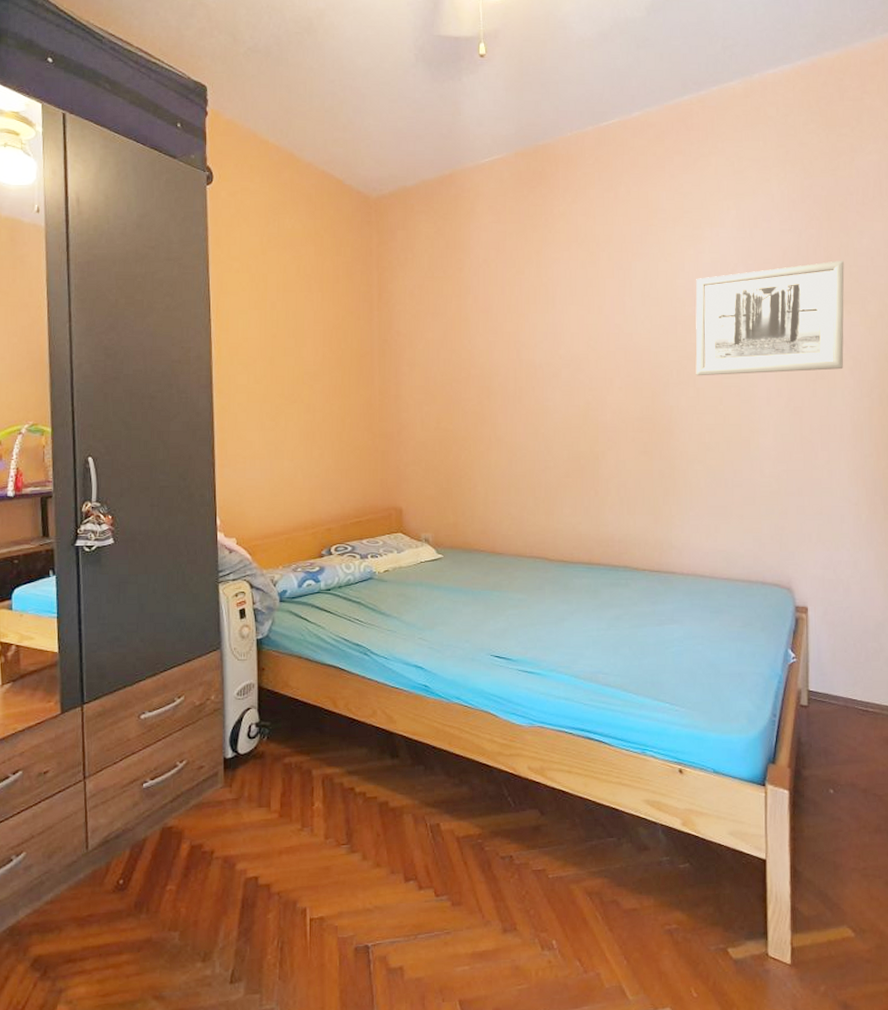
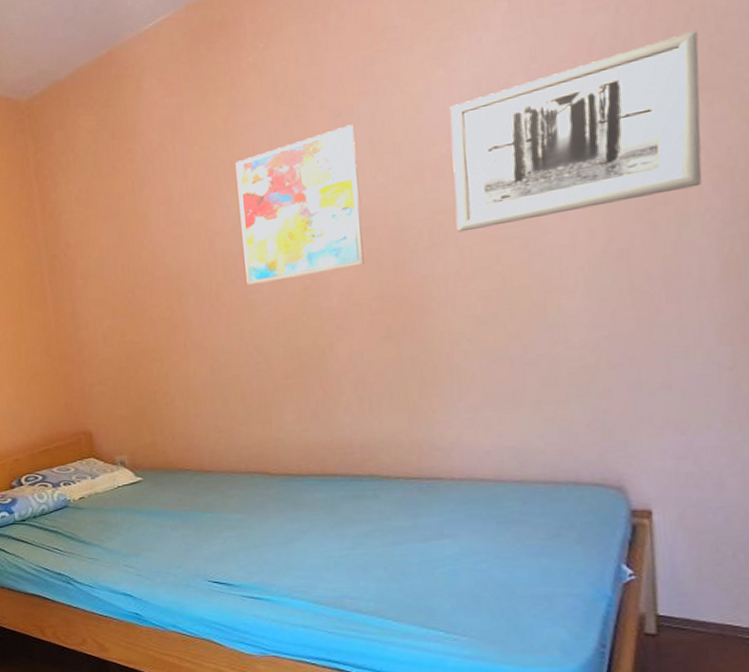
wall art: none [543,277,632,393] -> present [235,124,365,285]

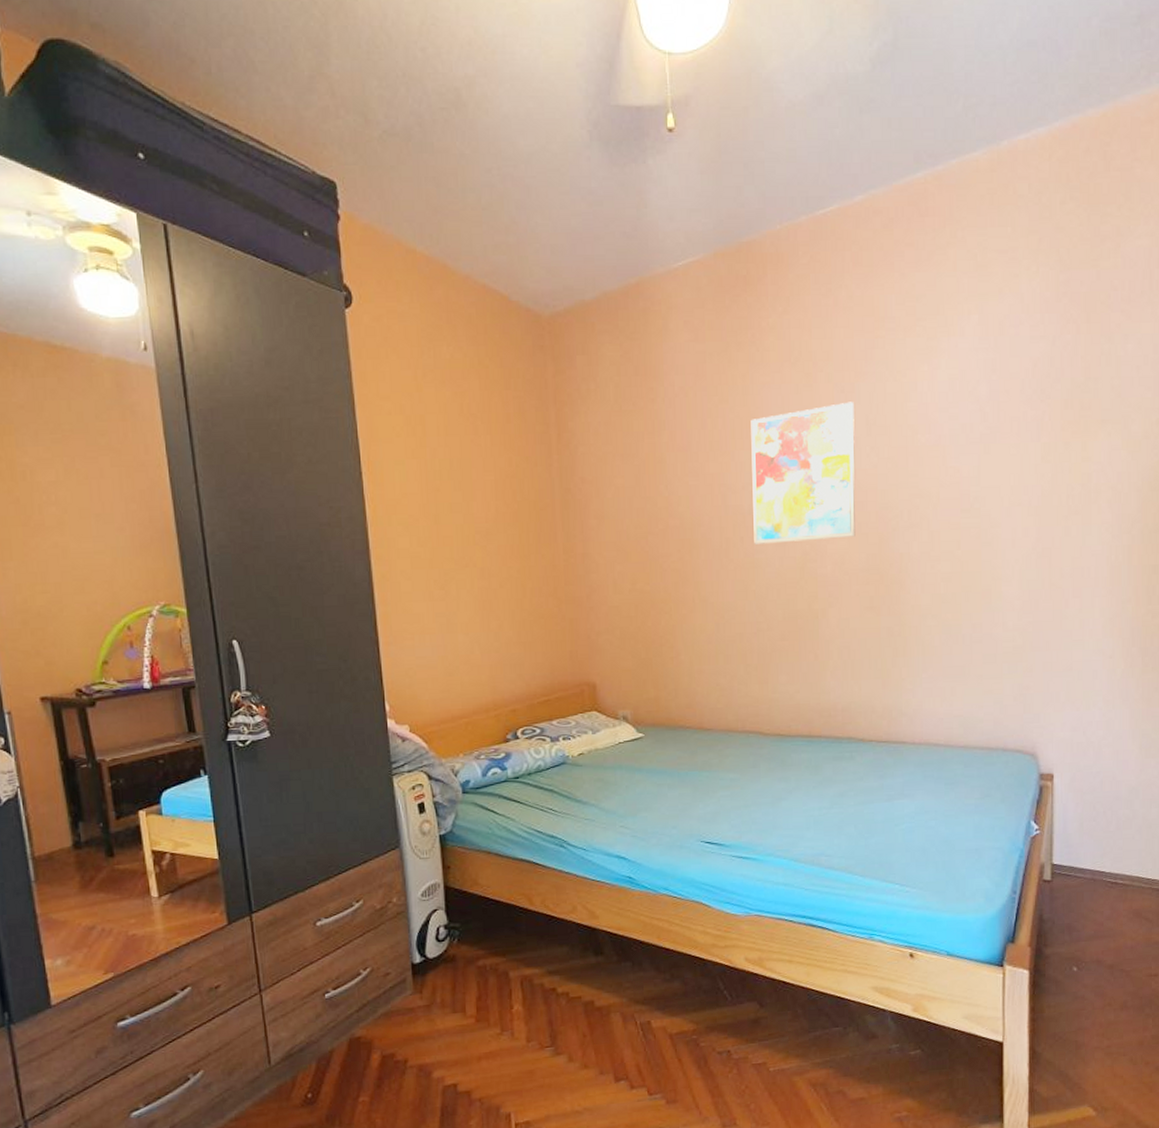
wall art: present [450,30,702,233] -> none [929,372,1105,517]

